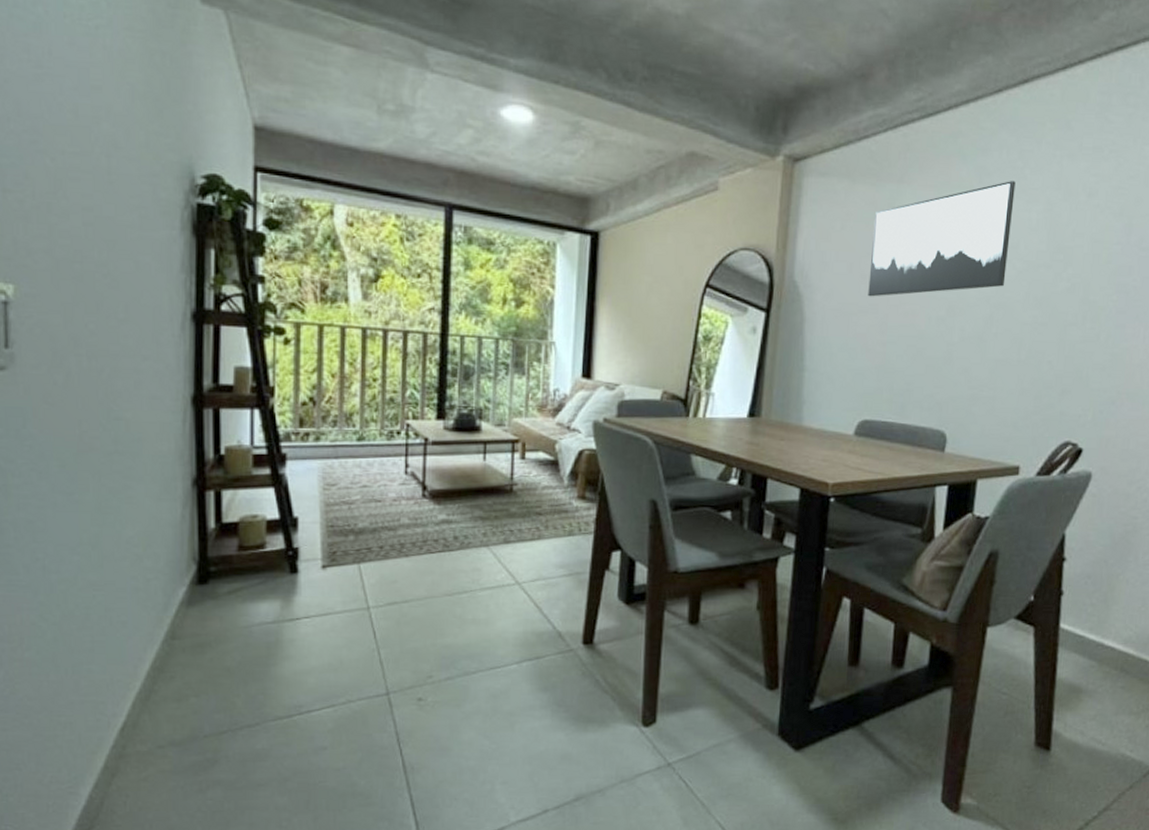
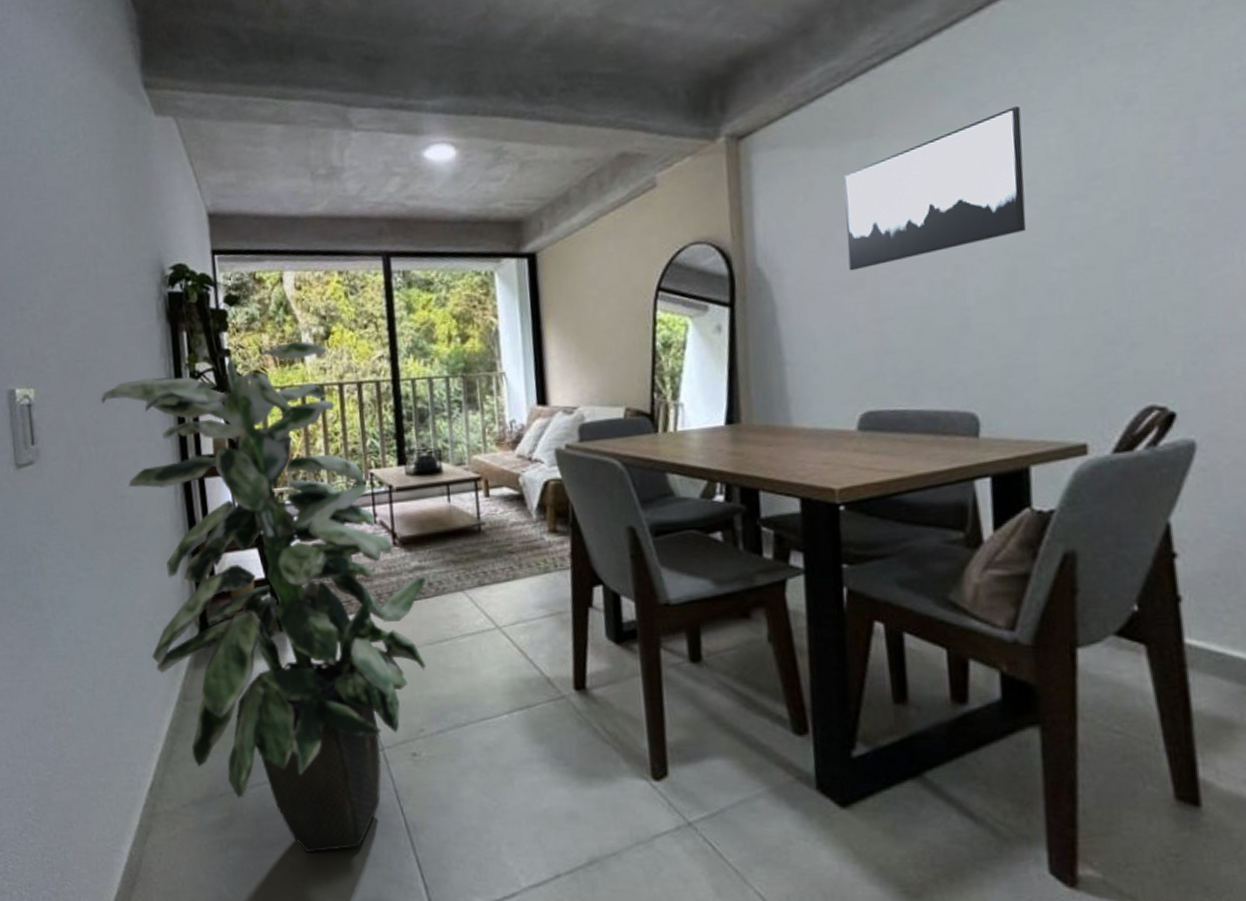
indoor plant: none [101,278,452,794] -> present [101,341,427,853]

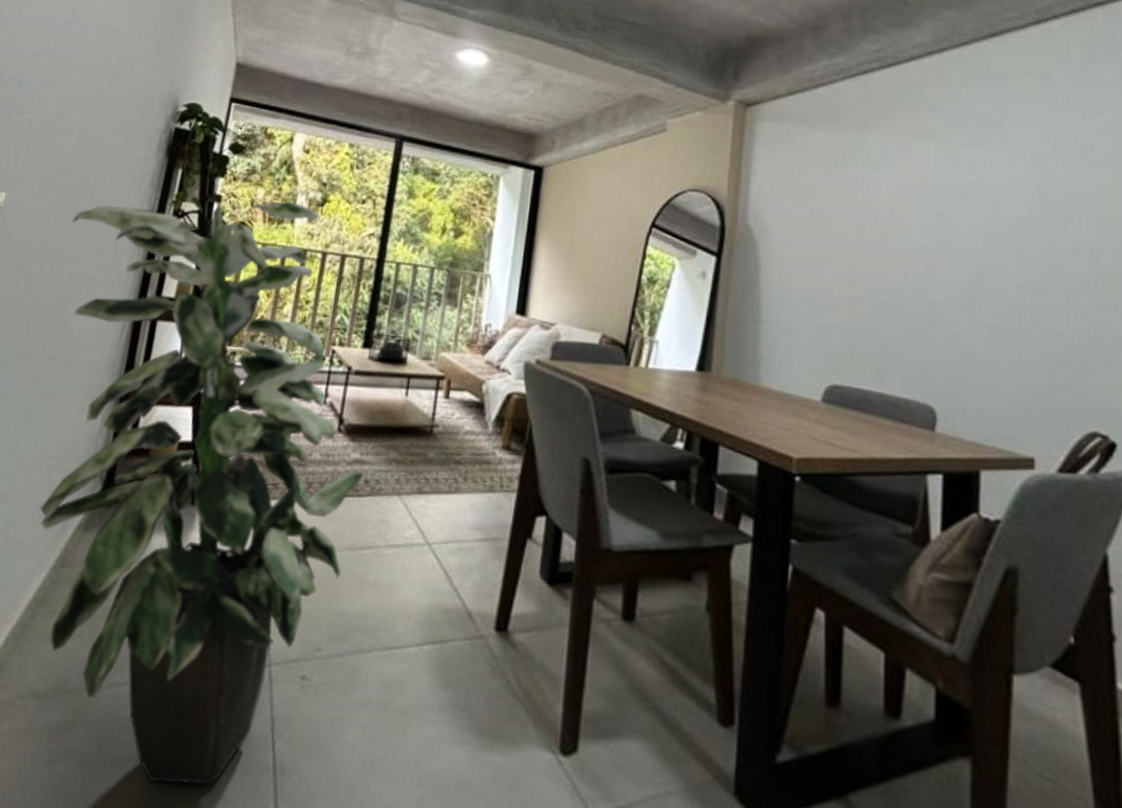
wall art: present [844,106,1027,271] -> none [831,132,994,247]

